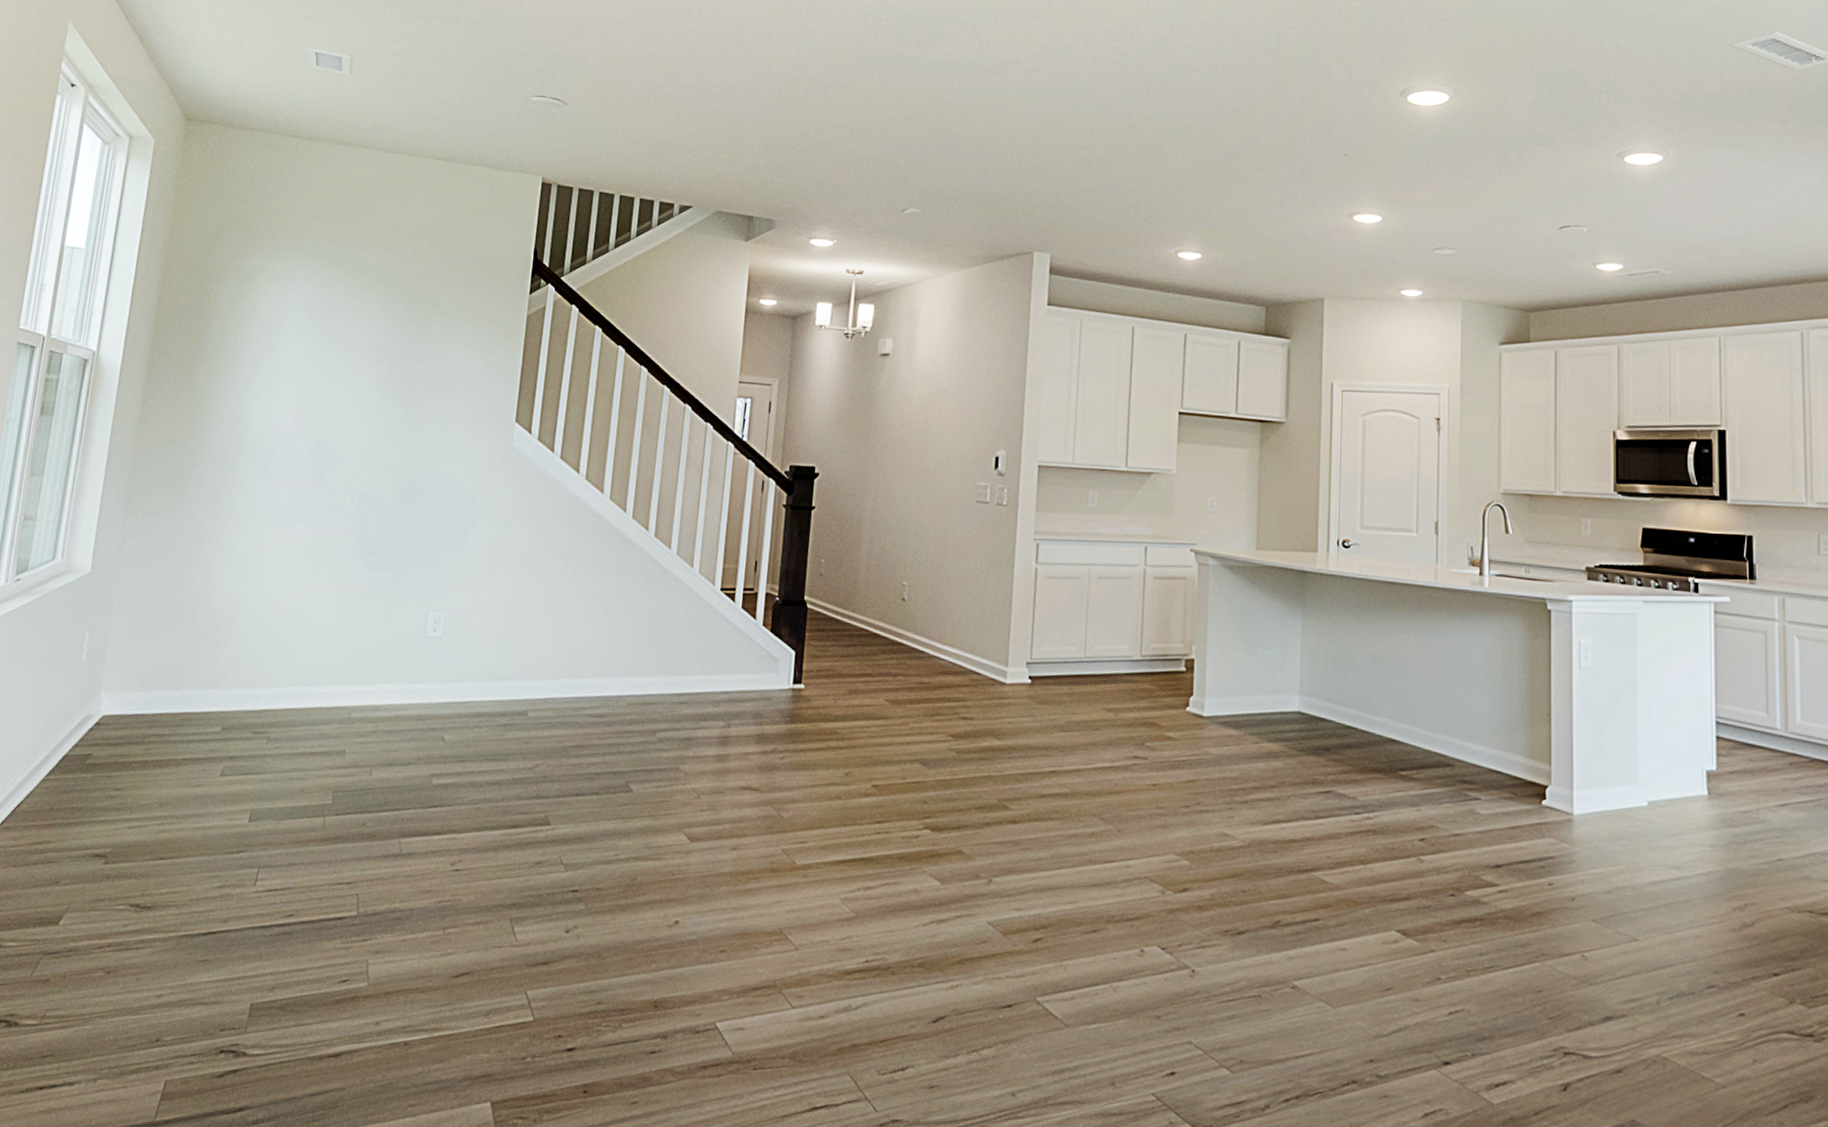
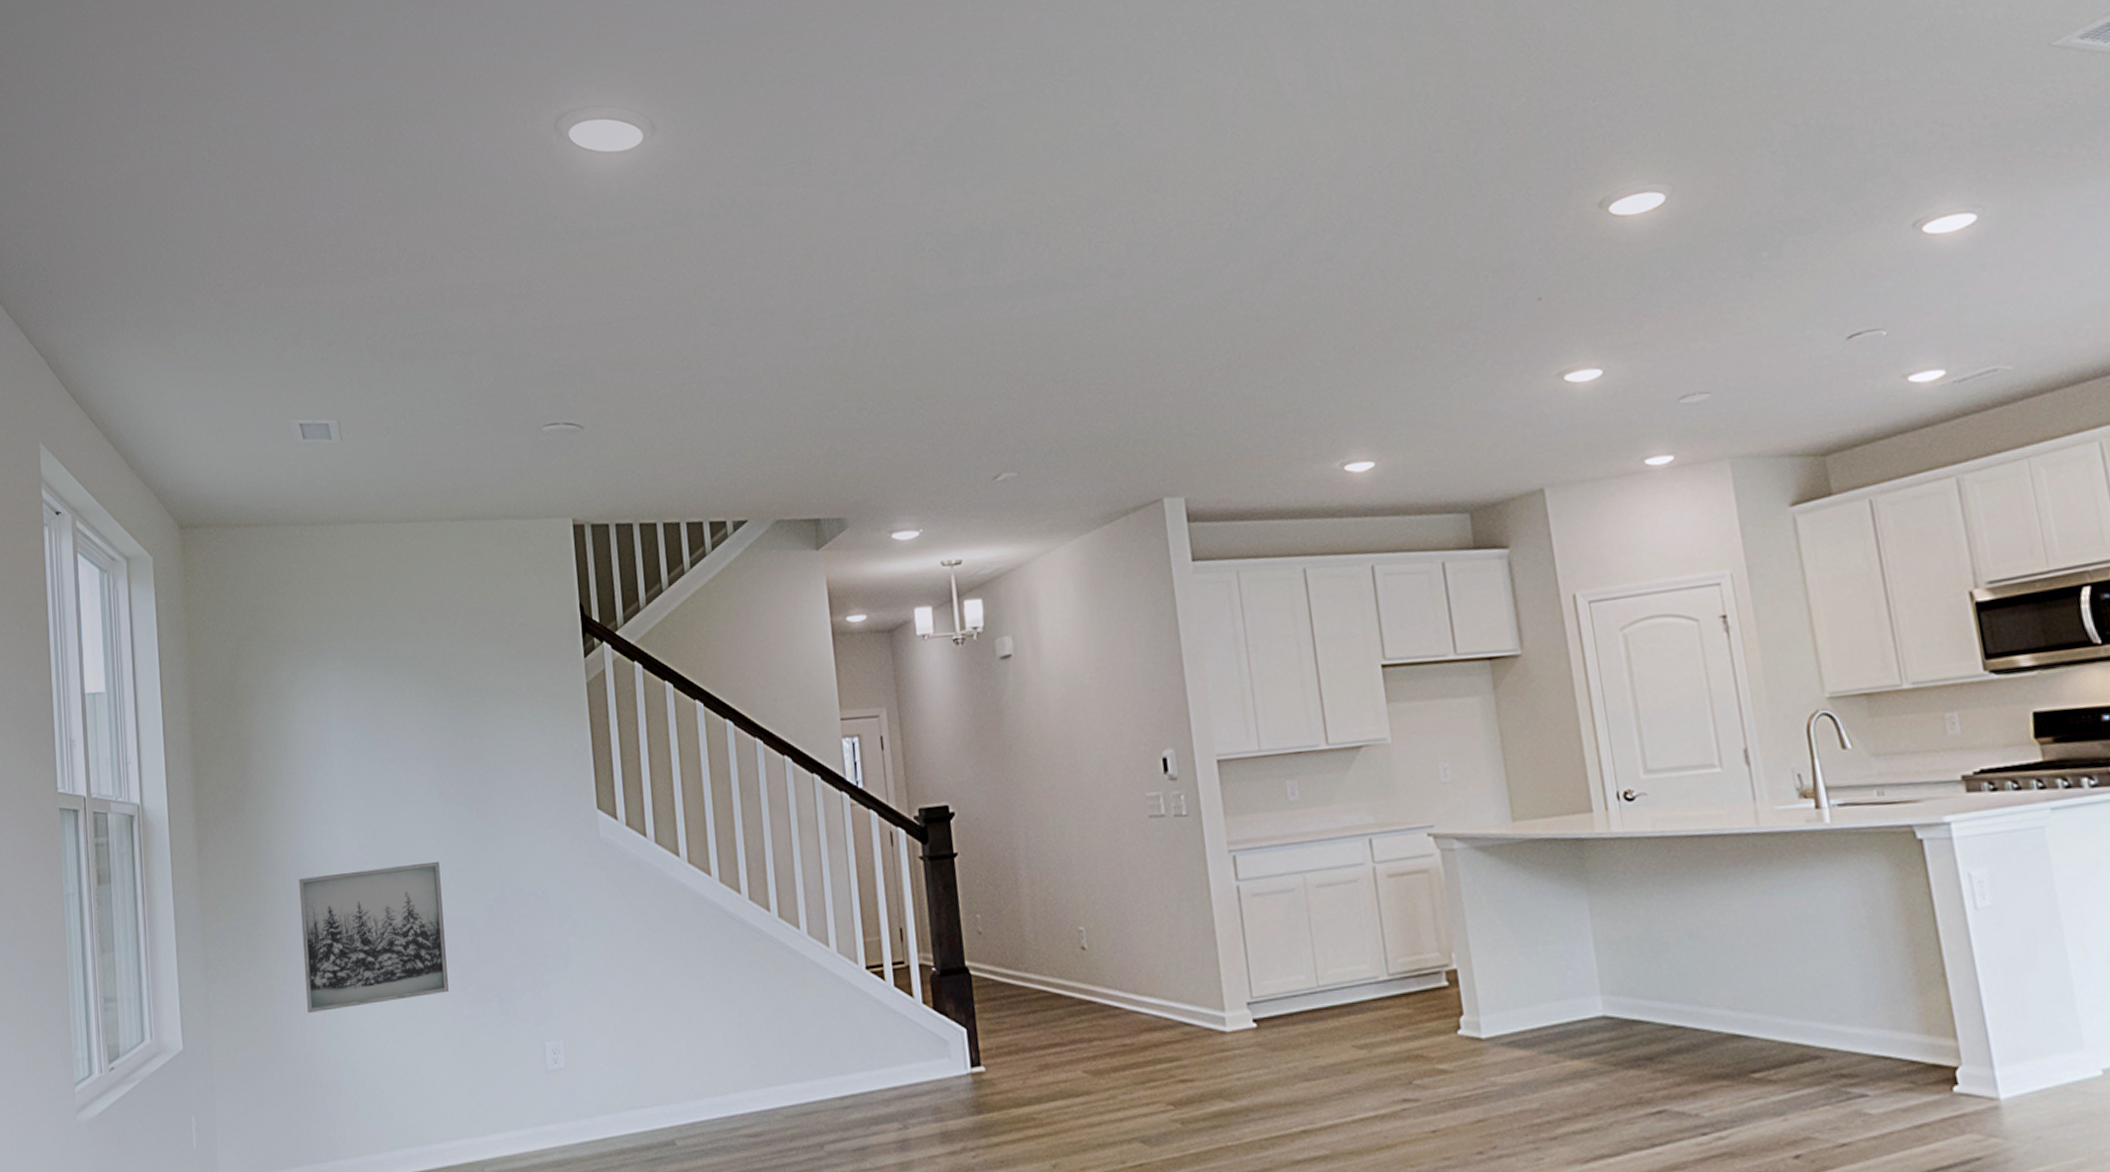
wall art: none [216,439,365,558] -> present [299,861,448,1013]

